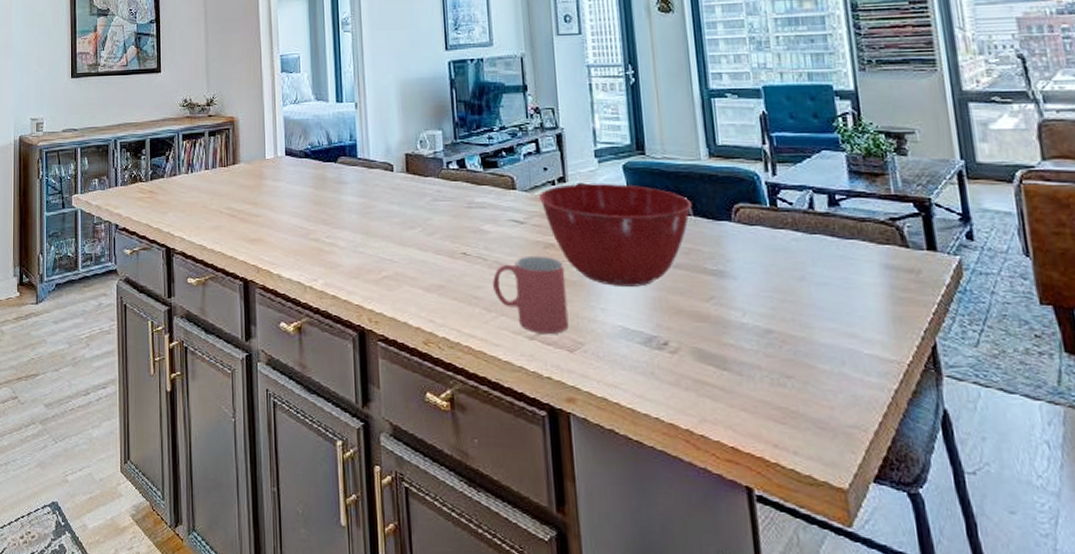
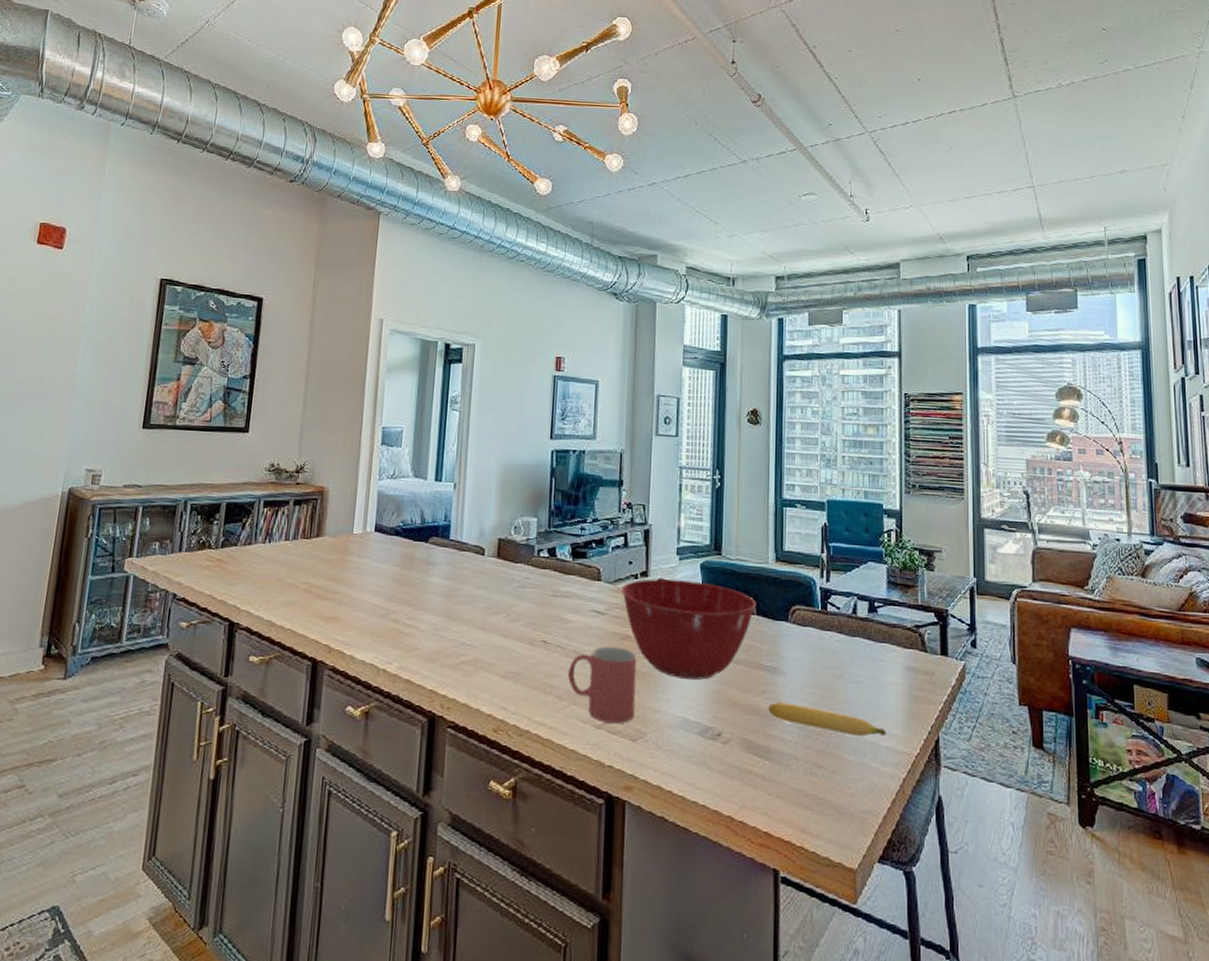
banana: none [719,308,868,344] -> present [768,702,887,737]

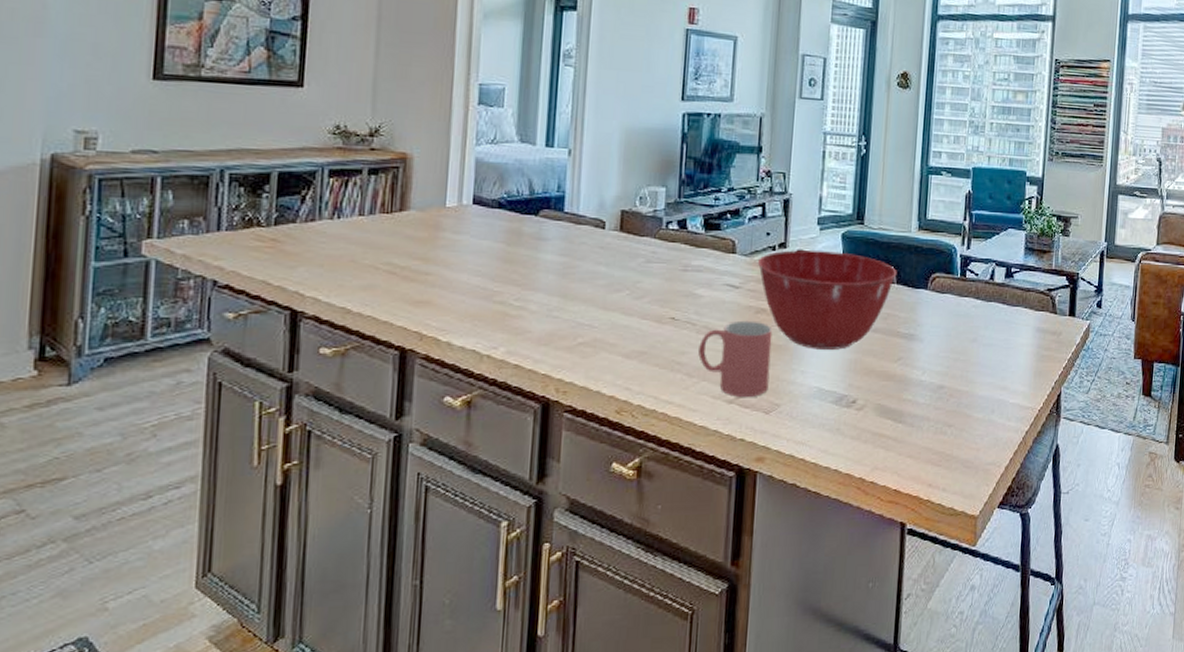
banana: present [768,702,887,737] -> none [903,368,1014,396]

